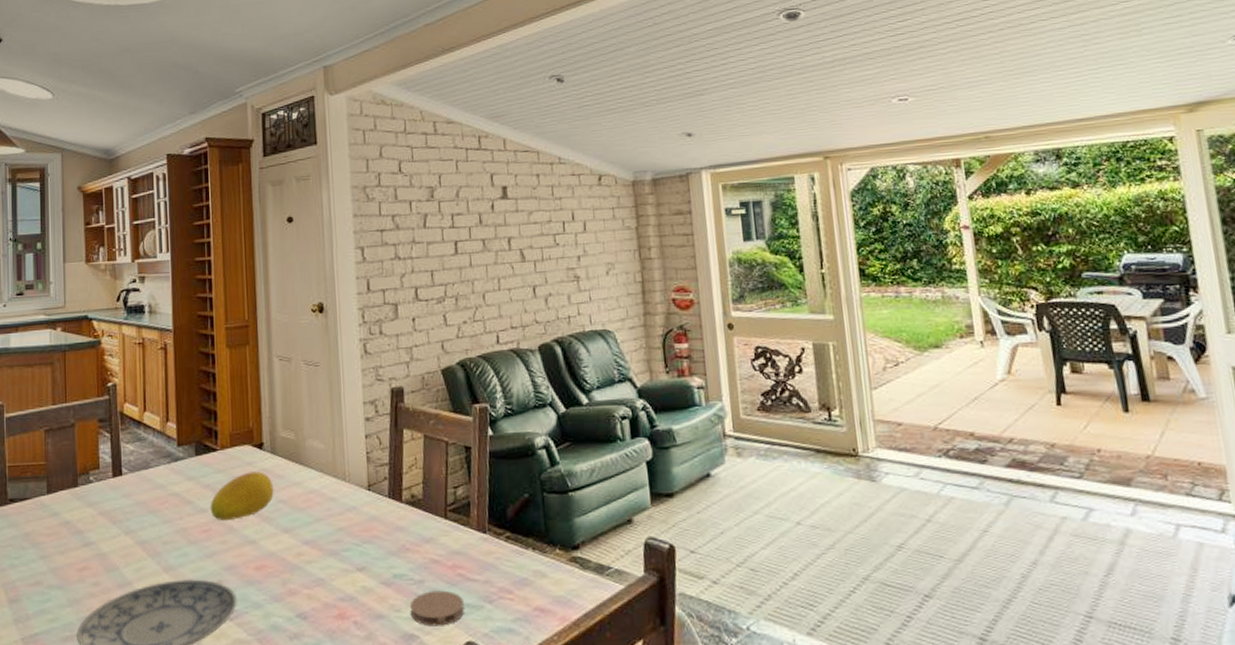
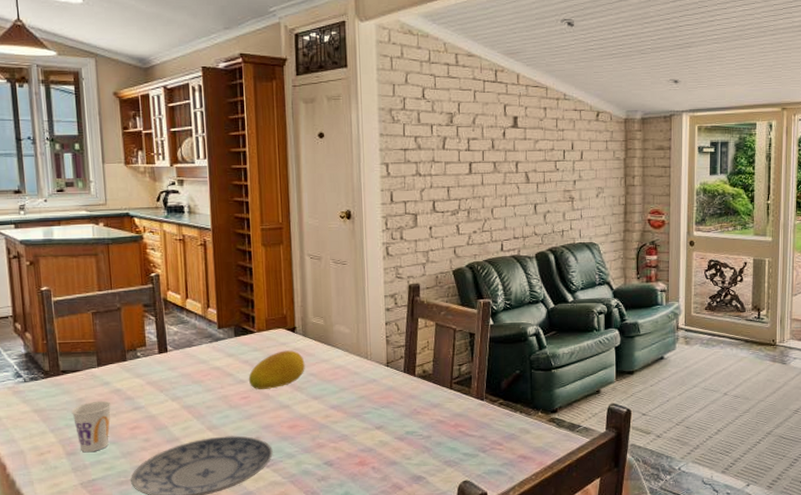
cup: none [17,535,60,600] -> present [71,400,112,453]
coaster: present [409,590,465,627] -> none [418,443,463,470]

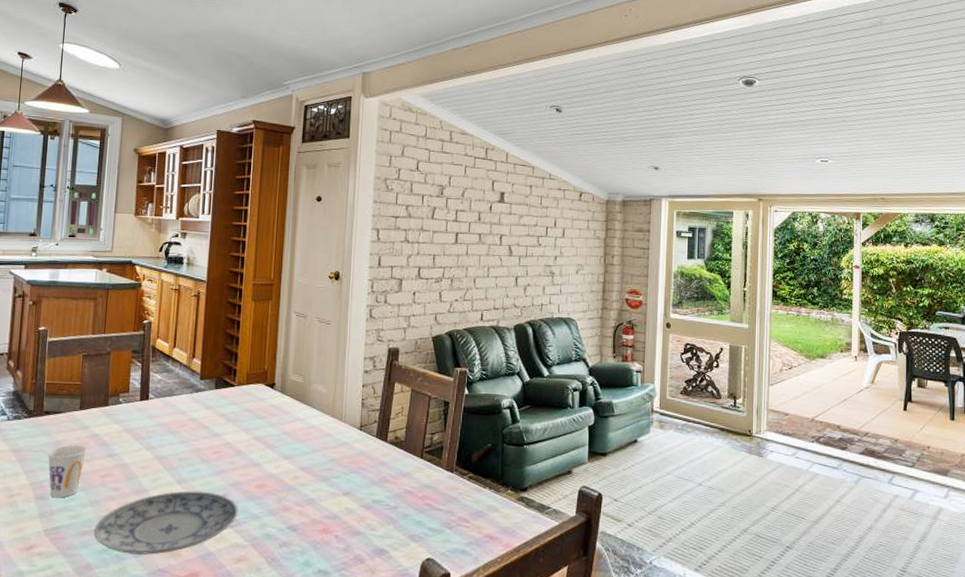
fruit: present [248,350,305,390] -> none [223,406,280,446]

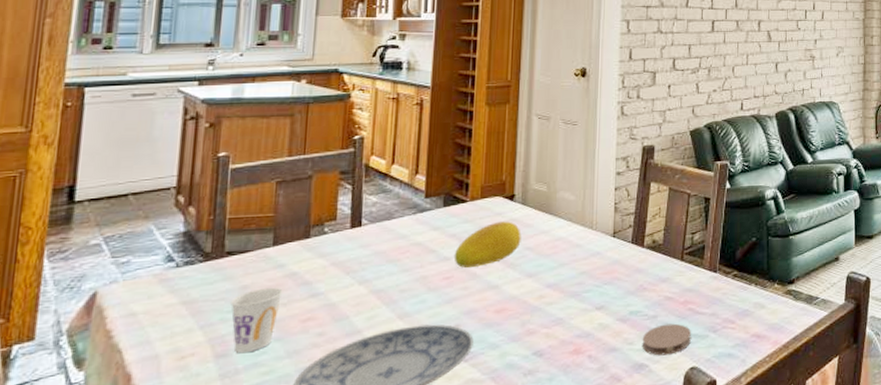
fruit: none [223,406,280,446] -> present [453,221,521,269]
coaster: none [383,515,429,544] -> present [642,323,692,356]

